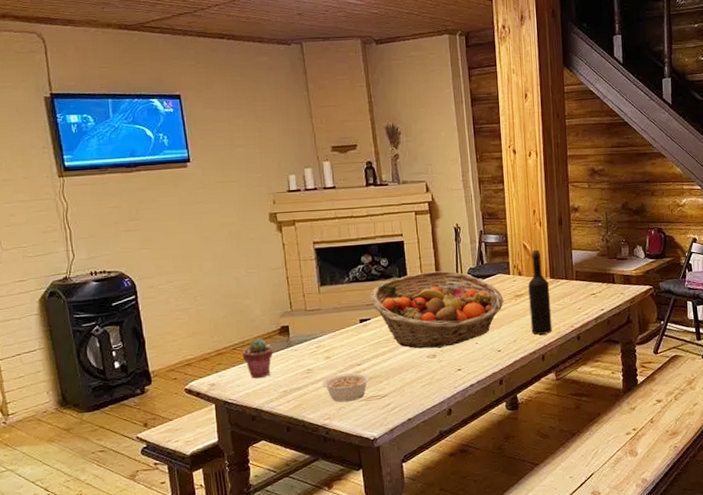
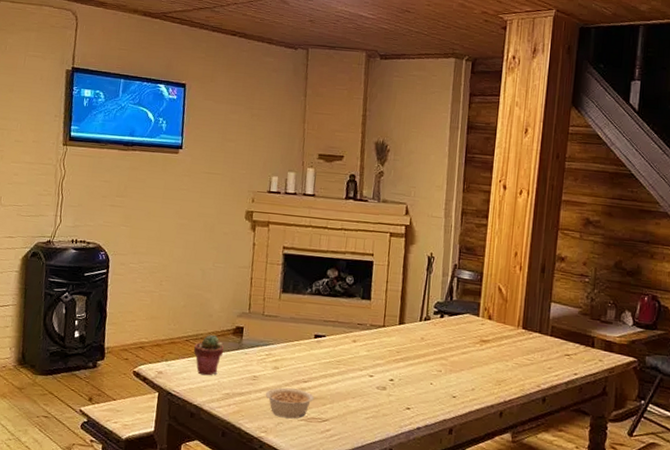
fruit basket: present [370,270,504,349] -> none [329,297,469,382]
wine bottle: present [528,249,553,335] -> none [492,294,521,389]

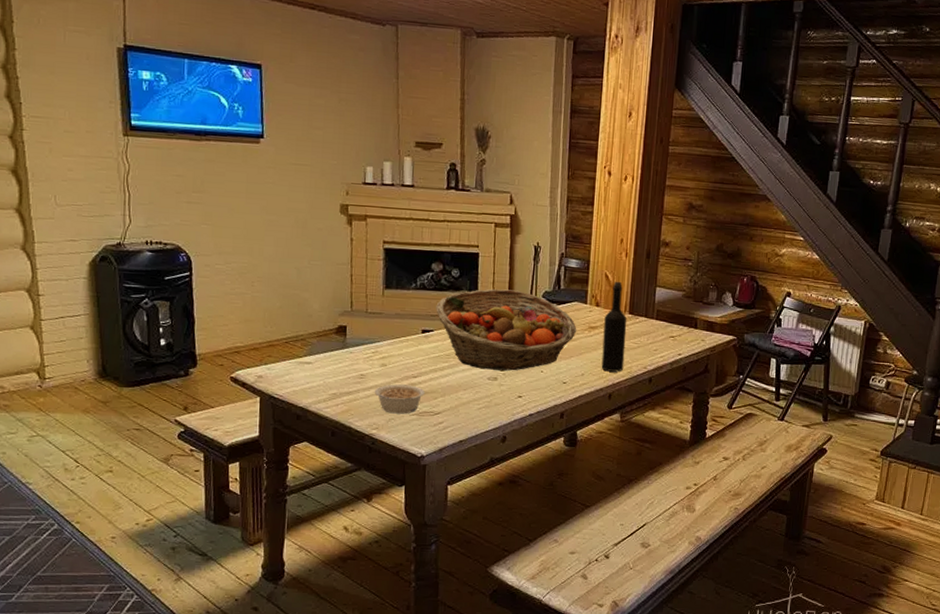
potted succulent: present [194,335,224,376] -> none [295,335,328,377]
fruit basket: none [329,297,469,382] -> present [436,289,577,371]
wine bottle: none [492,294,521,389] -> present [601,281,627,372]

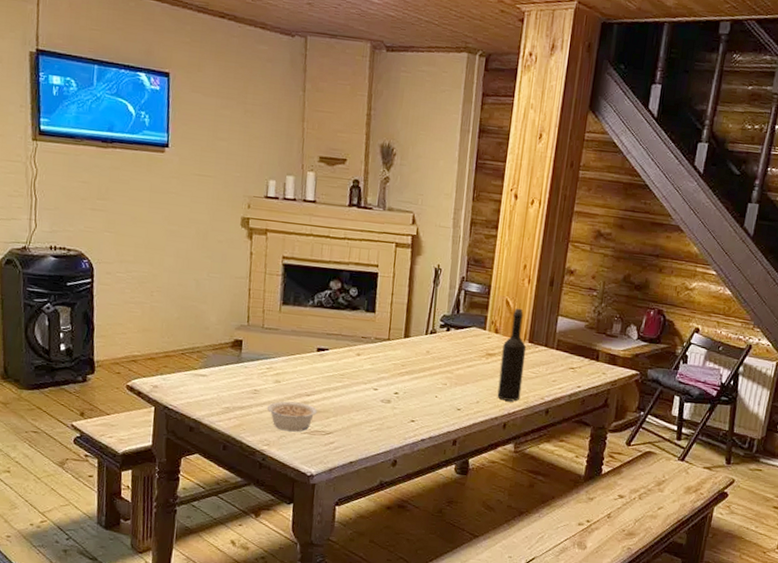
fruit basket: present [436,289,577,371] -> none [332,310,474,395]

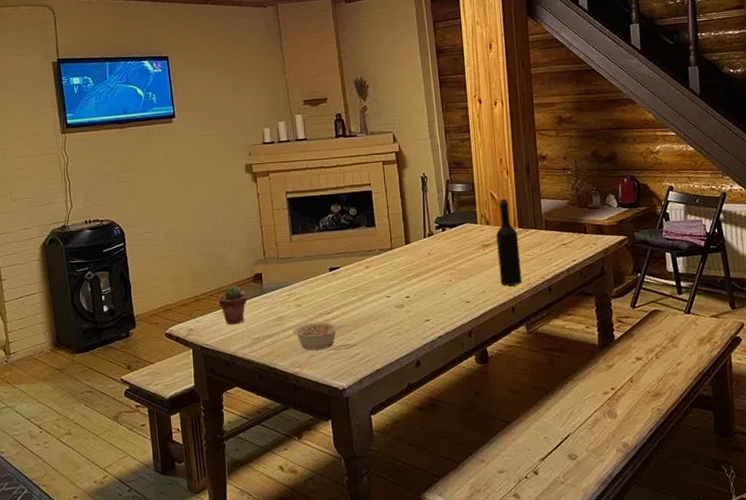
potted succulent: none [190,348,223,390] -> present [219,286,247,325]

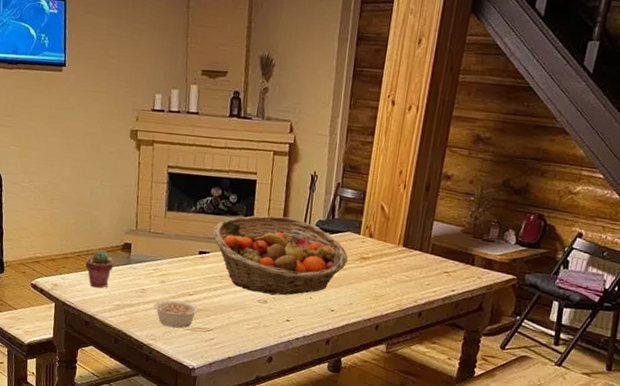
fruit basket: none [339,220,472,298] -> present [213,215,349,296]
wine bottle: present [496,198,522,286] -> none [370,213,401,304]

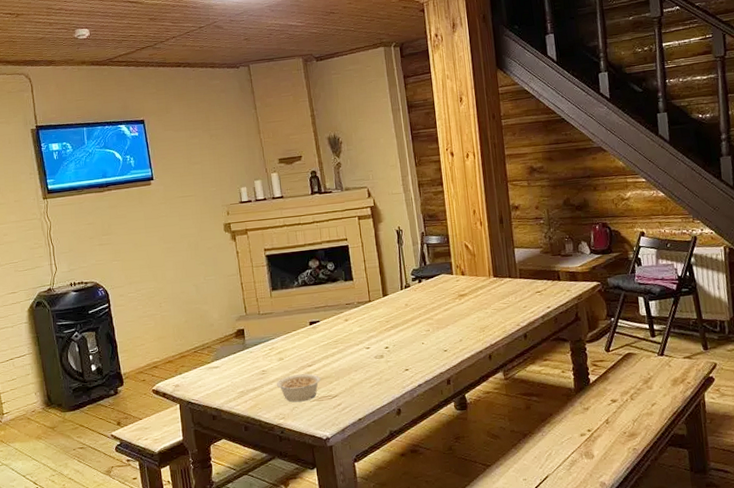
potted succulent: present [85,250,114,288] -> none [203,342,231,380]
fruit basket: present [213,215,349,296] -> none [318,272,448,350]

